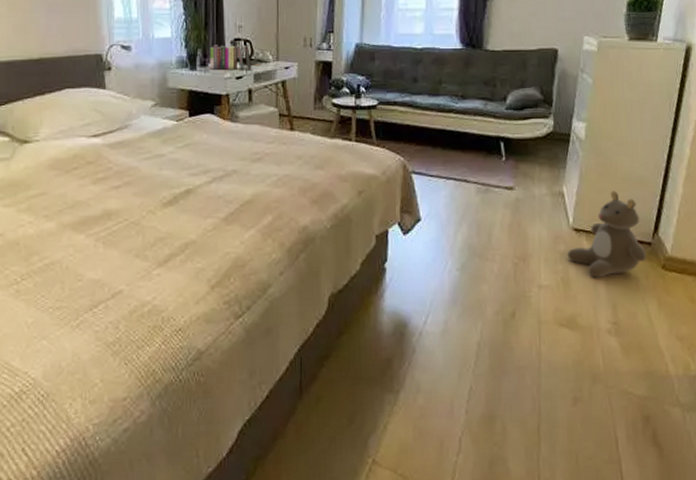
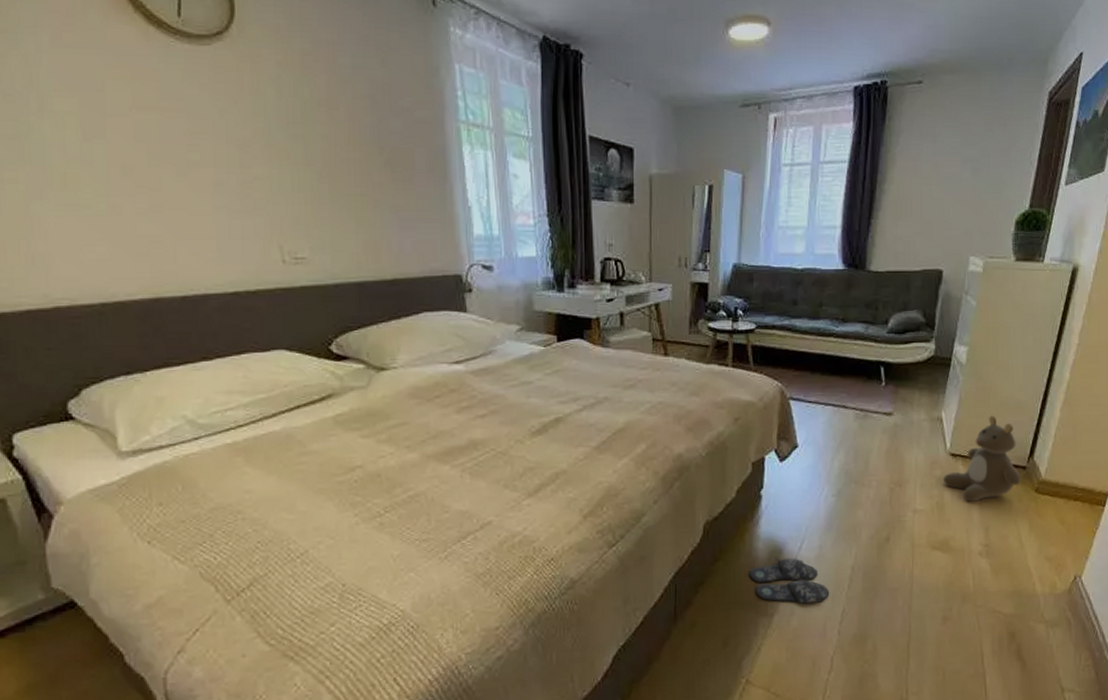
books: present [209,45,252,71] -> none [578,265,624,293]
slippers: none [374,333,456,381] -> present [749,558,830,604]

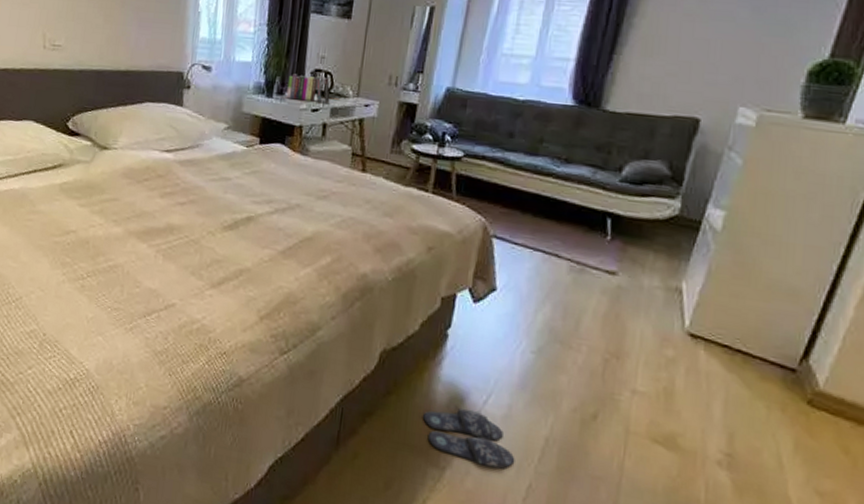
books: none [578,265,624,293] -> present [286,74,330,104]
teddy bear: present [942,415,1021,502] -> none [675,297,787,399]

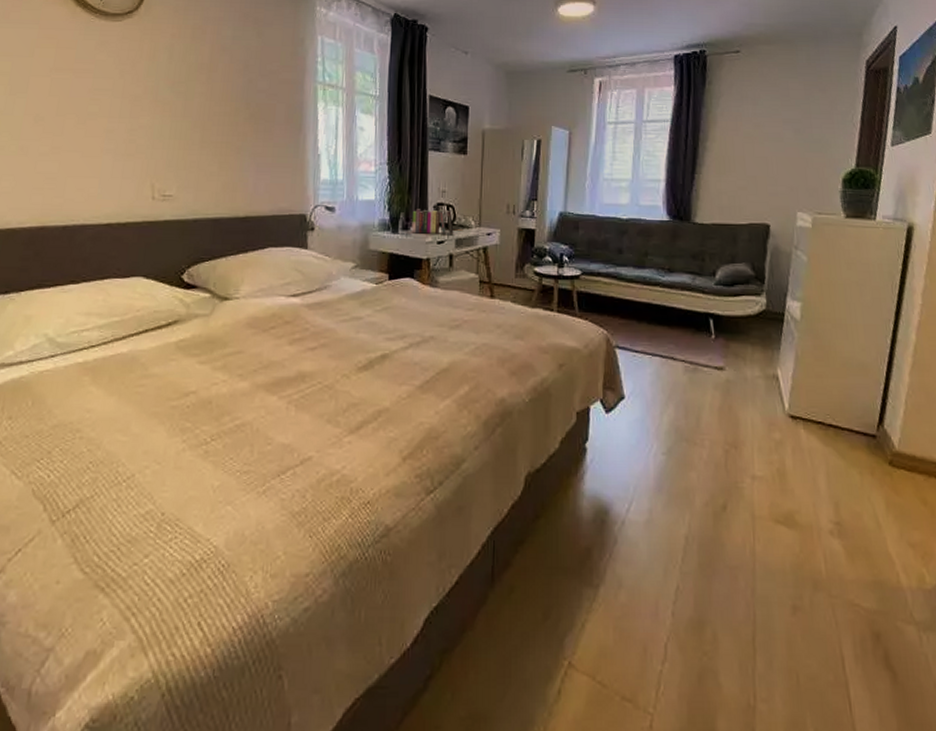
slippers: present [423,409,515,470] -> none [573,521,661,577]

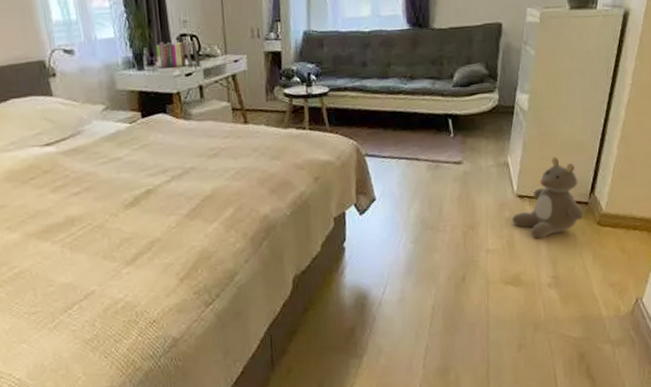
teddy bear: none [782,376,871,471] -> present [511,157,584,239]

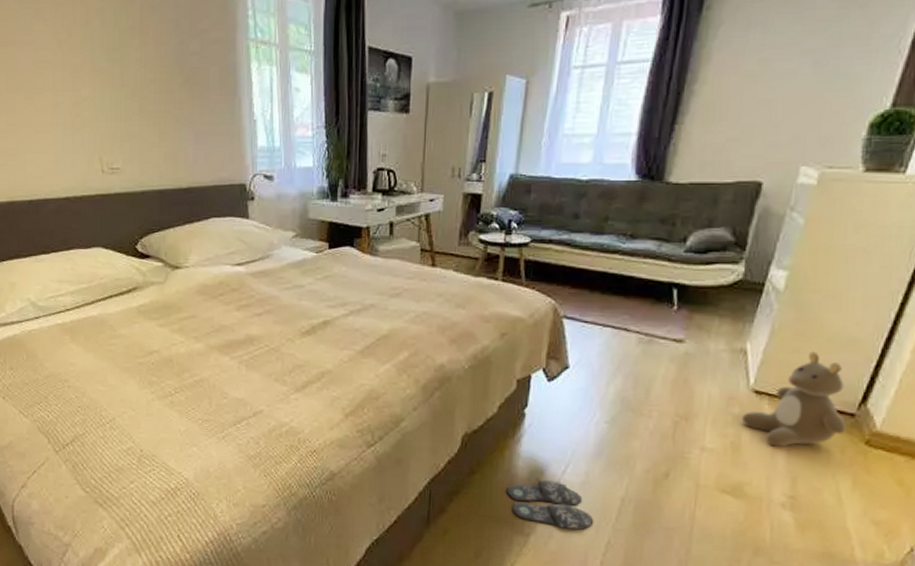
books: present [155,40,201,68] -> none [351,175,395,203]
slippers: none [338,303,413,344] -> present [506,480,594,531]

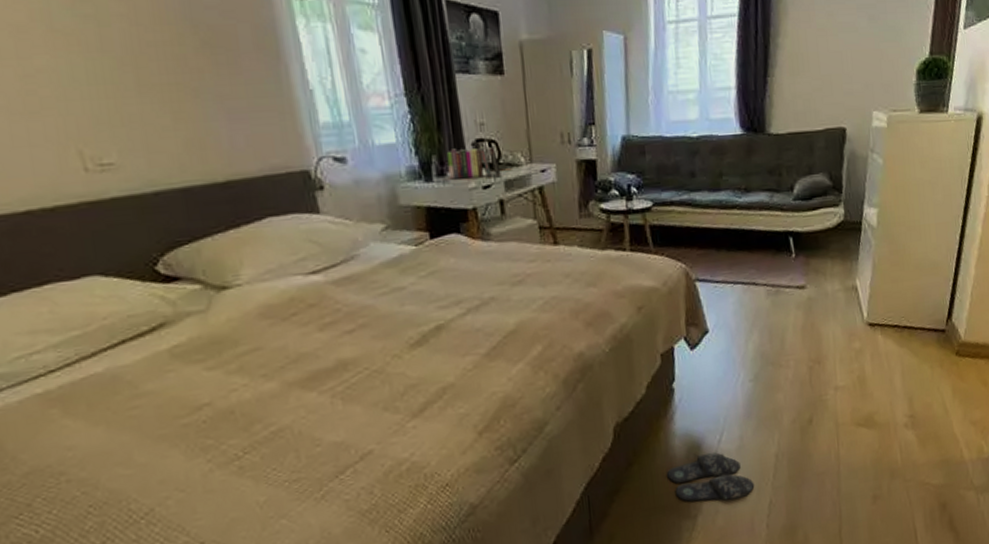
books: none [351,175,395,203] -> present [446,146,501,180]
teddy bear: present [741,351,846,447] -> none [862,279,941,373]

